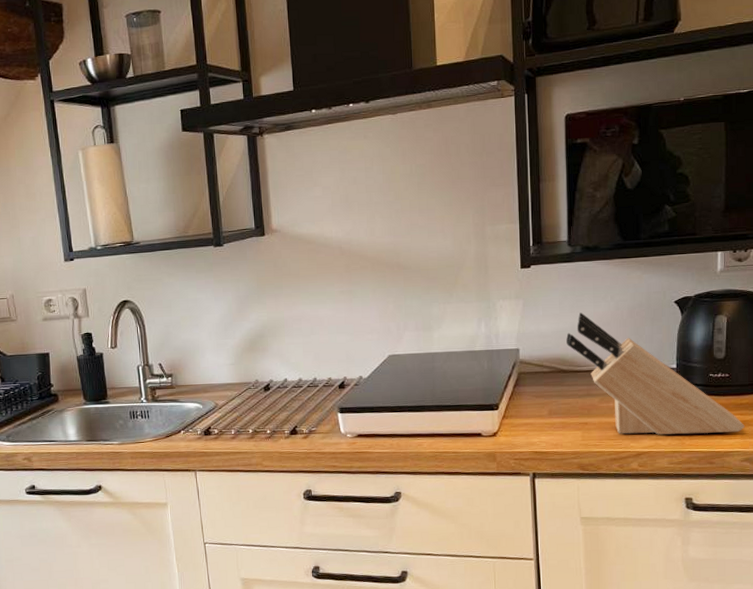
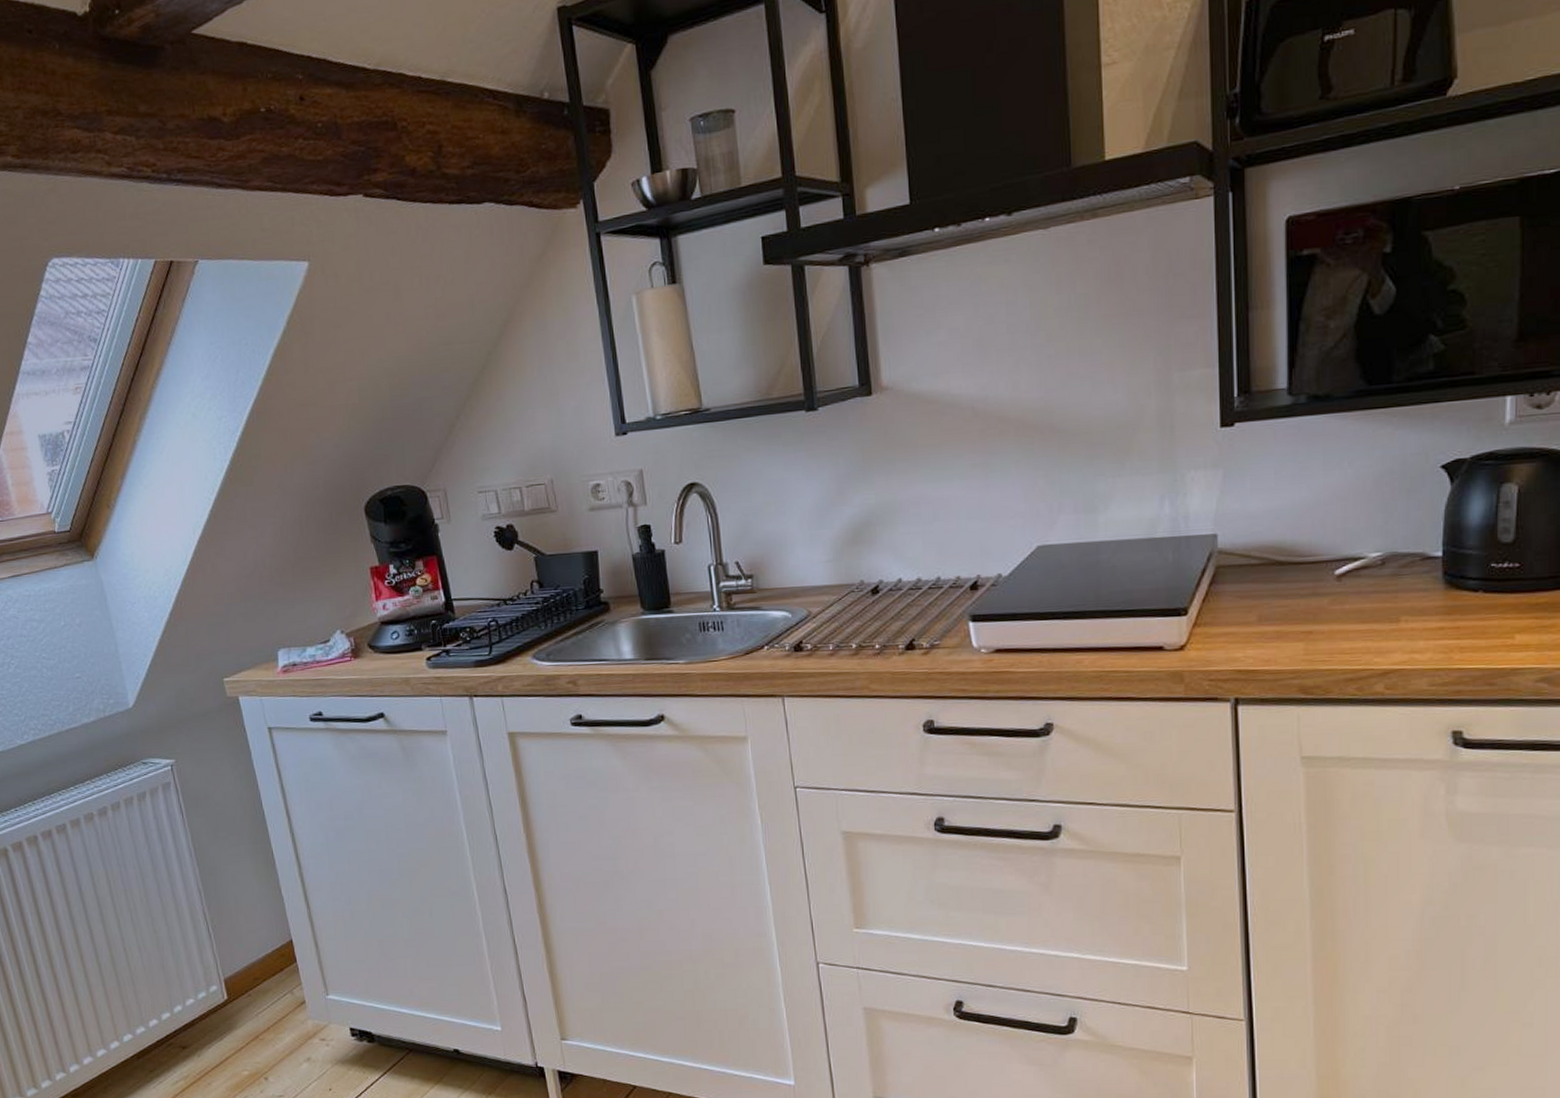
knife block: present [566,312,745,435] -> none [1284,484,1542,647]

